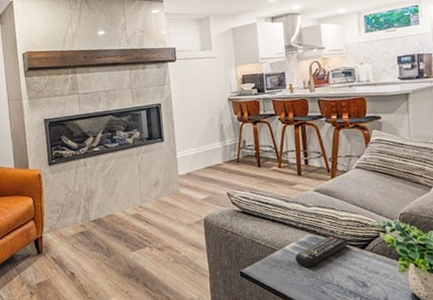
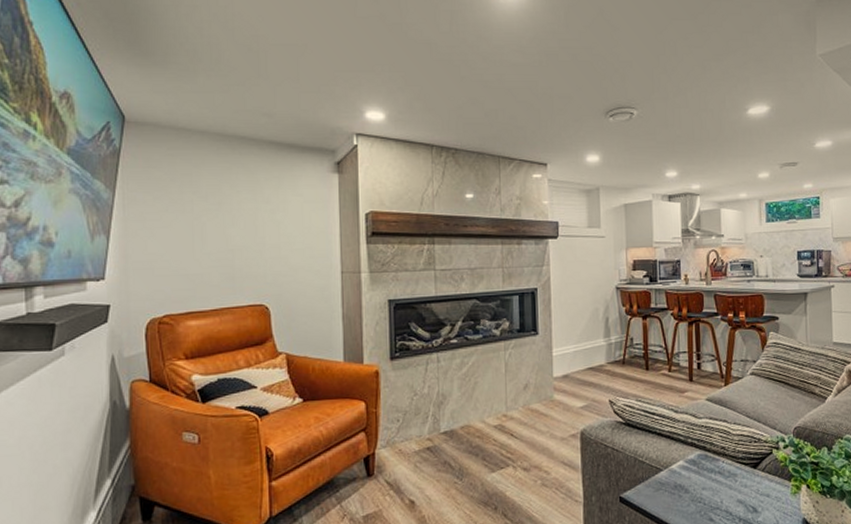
remote control: present [295,236,349,268] -> none [681,453,741,490]

